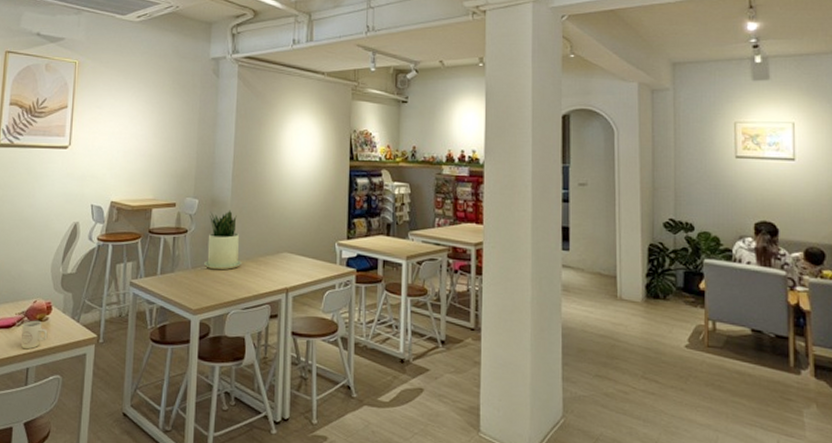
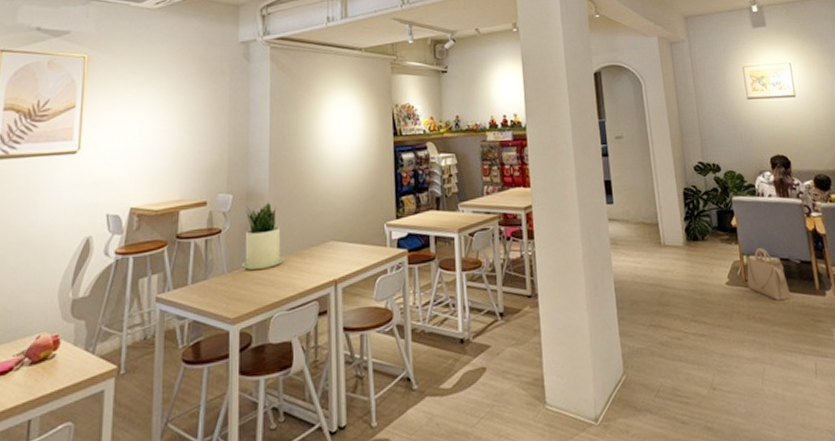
mug: present [20,320,48,350] -> none [20,359,55,398]
handbag: none [710,314,759,372] -> present [746,247,791,300]

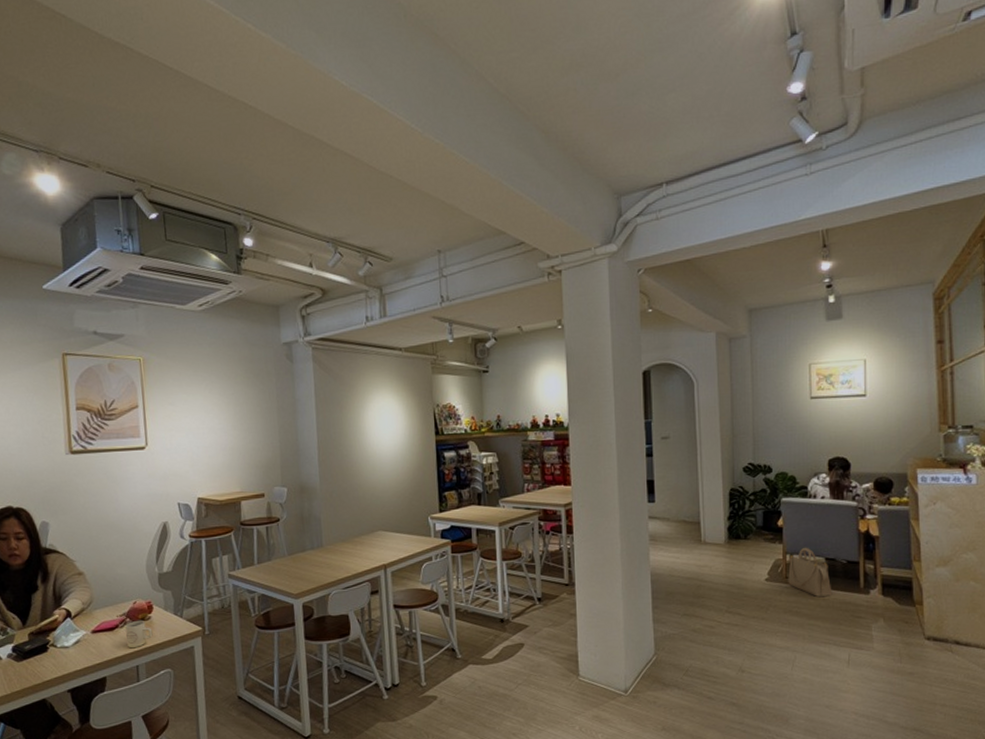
mug: none [20,359,55,398] -> present [125,620,153,649]
planter: present [241,202,284,271] -> none [299,495,338,555]

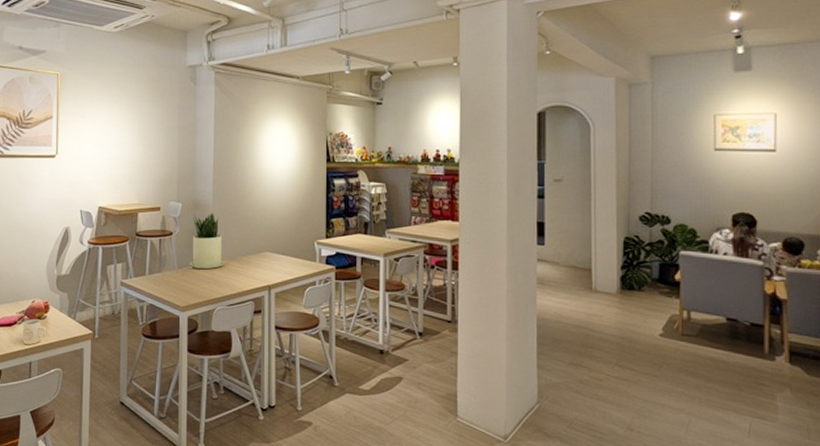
planter: none [299,495,338,555] -> present [189,212,225,270]
handbag: present [788,547,832,596] -> none [684,304,733,359]

